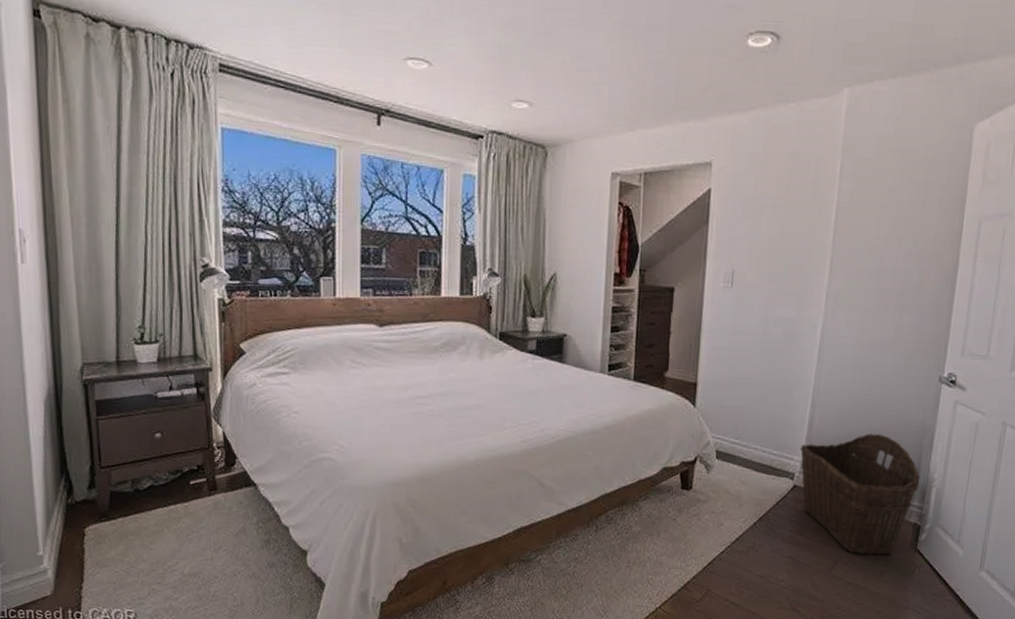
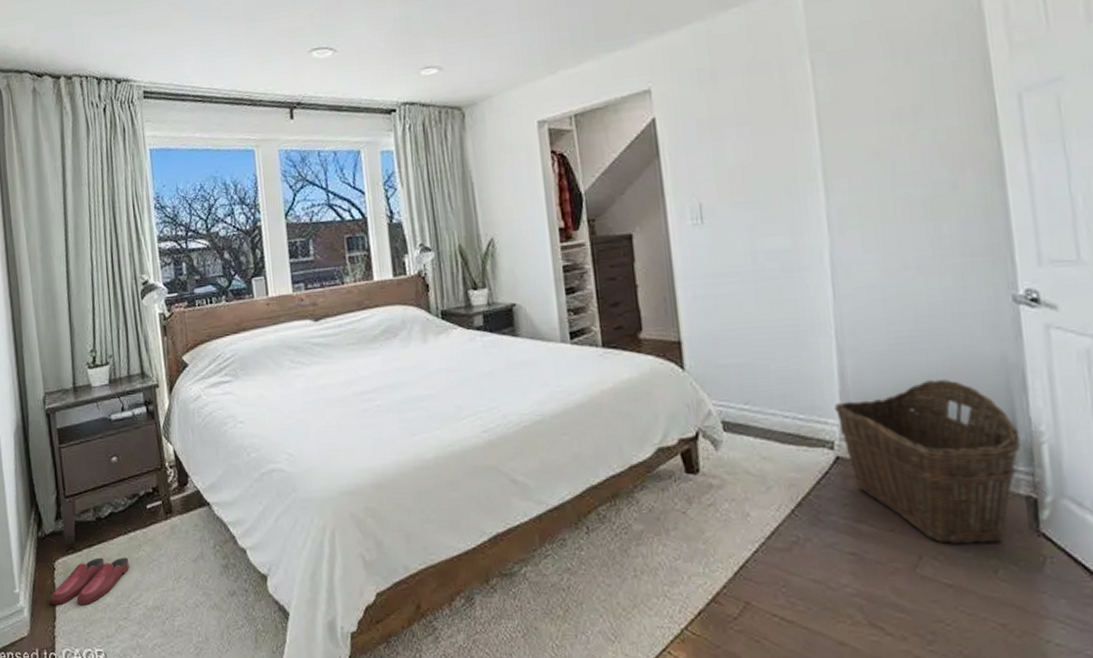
slippers: none [78,526,167,570] -> present [50,557,129,606]

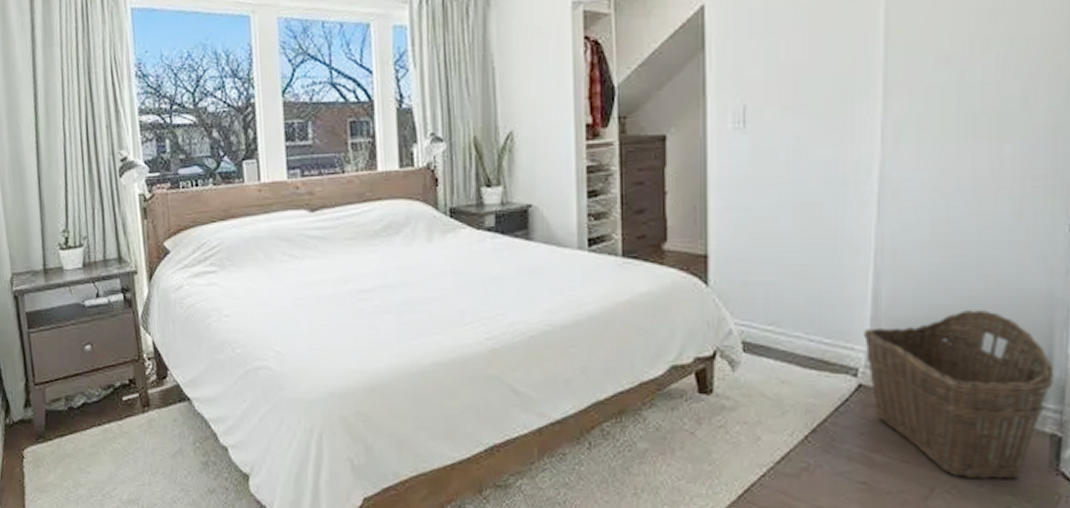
slippers: present [50,557,129,606] -> none [19,448,103,496]

